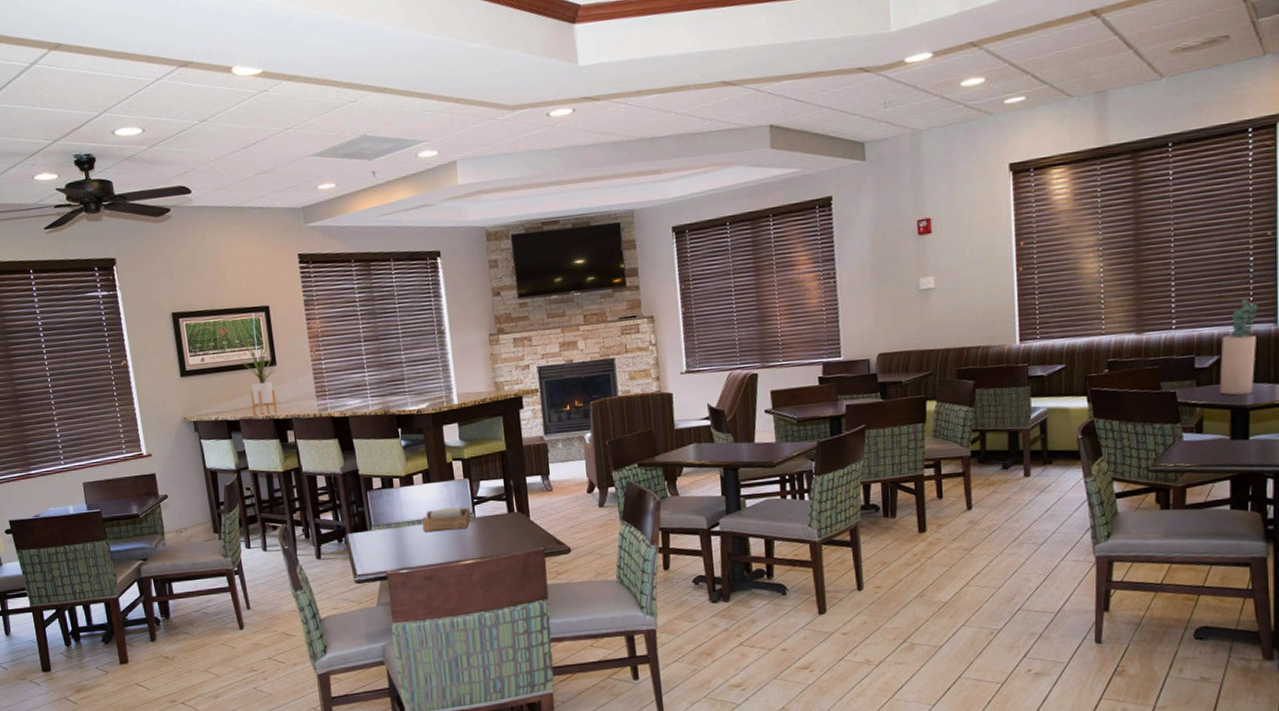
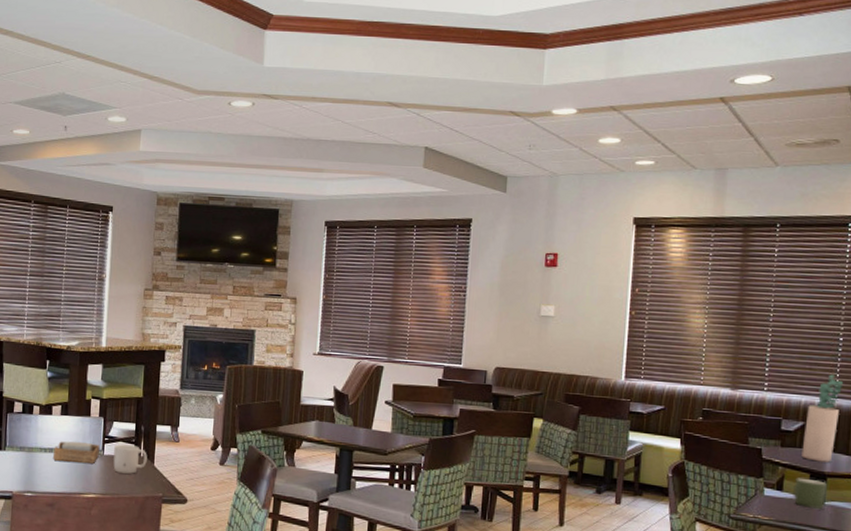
mug: none [485,502,522,534] -> present [113,444,147,474]
mug: none [1214,415,1250,448] -> present [793,477,827,510]

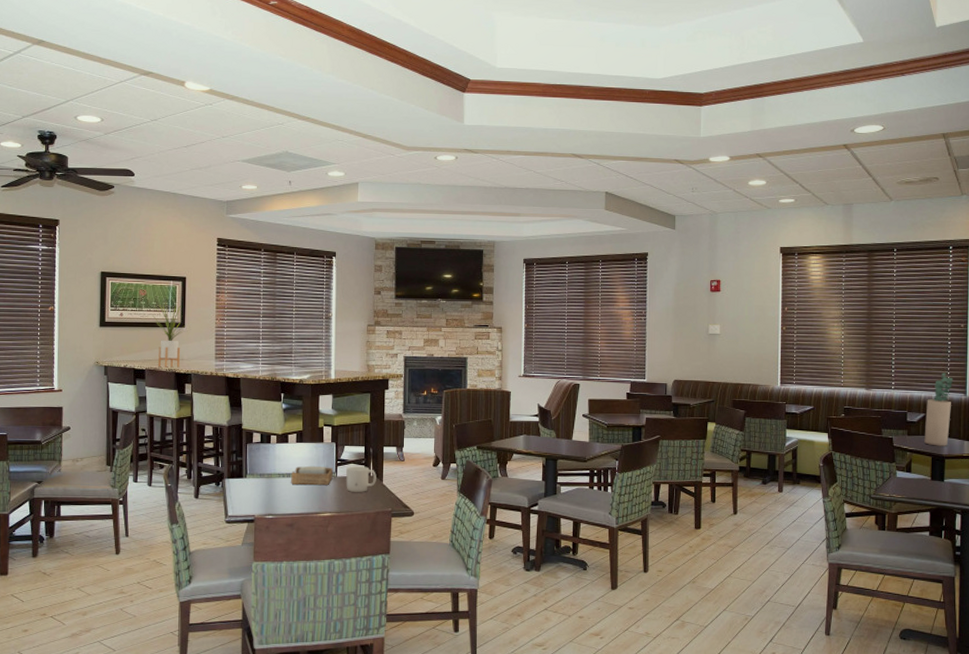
mug: present [793,477,827,510] -> none [919,460,945,487]

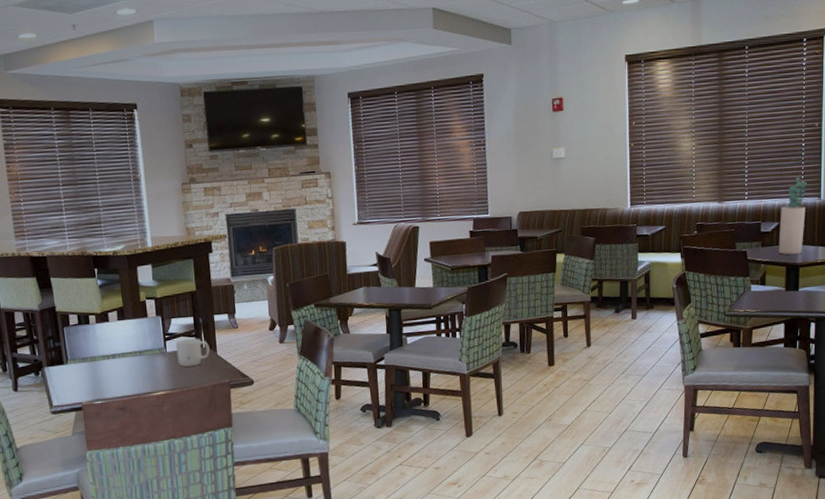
napkin holder: present [291,465,333,486] -> none [116,343,162,366]

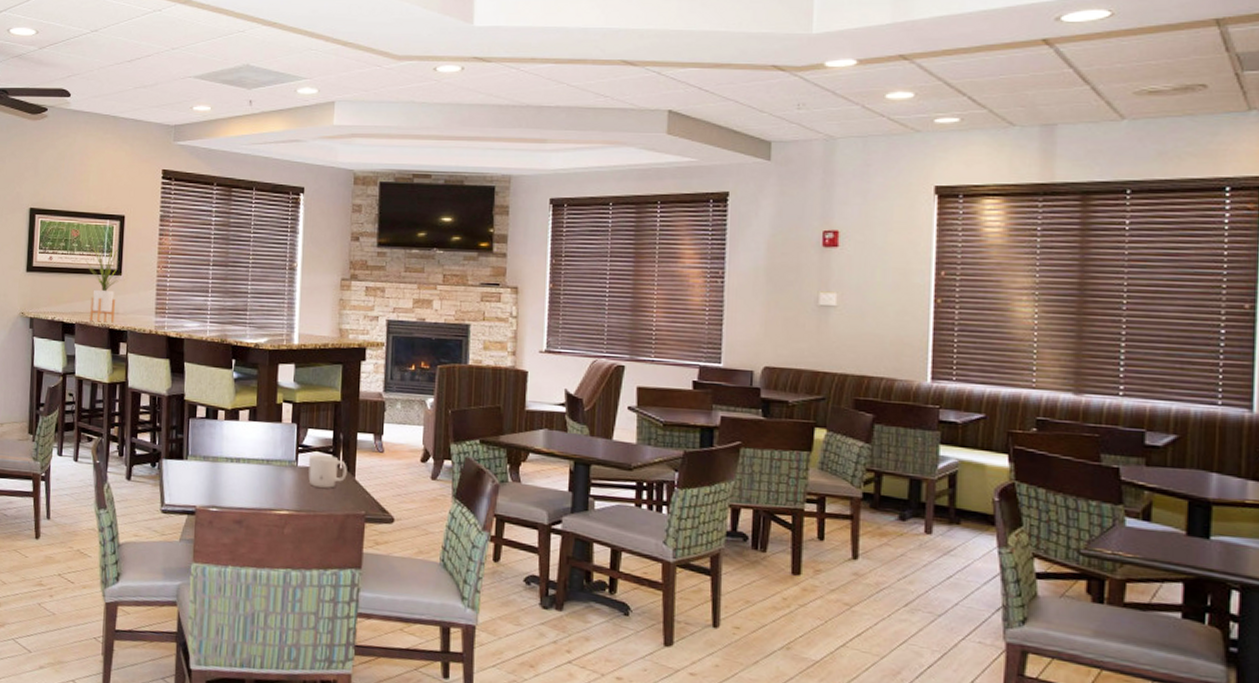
vase: present [778,174,808,255] -> none [1175,372,1230,487]

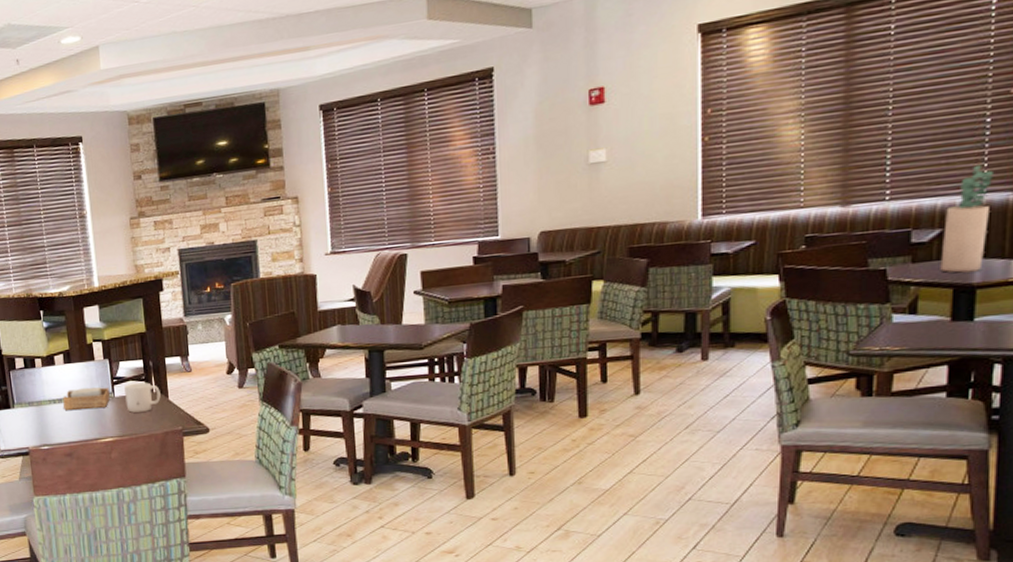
napkin holder: none [241,450,293,477] -> present [63,387,110,411]
vase: none [1175,372,1230,487] -> present [940,161,995,273]

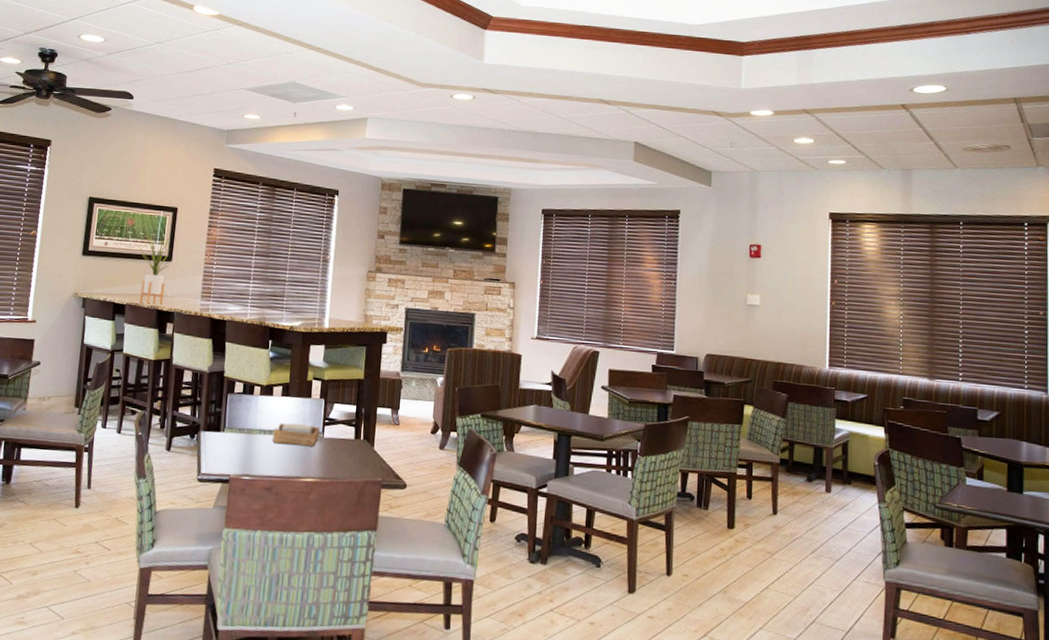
mug: present [124,382,161,413] -> none [333,427,367,458]
vase: present [940,161,995,273] -> none [998,363,1032,452]

